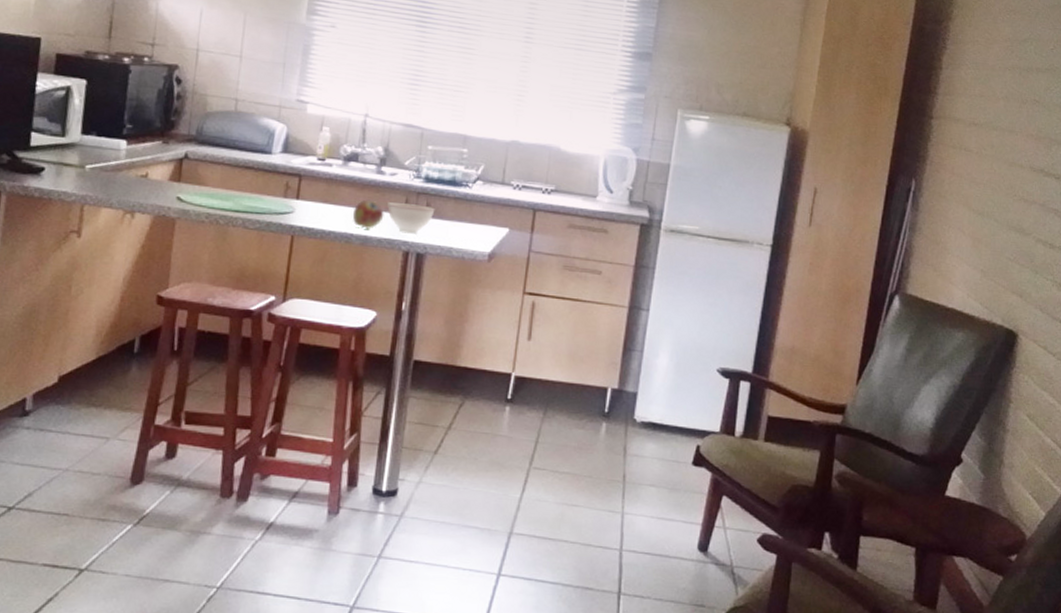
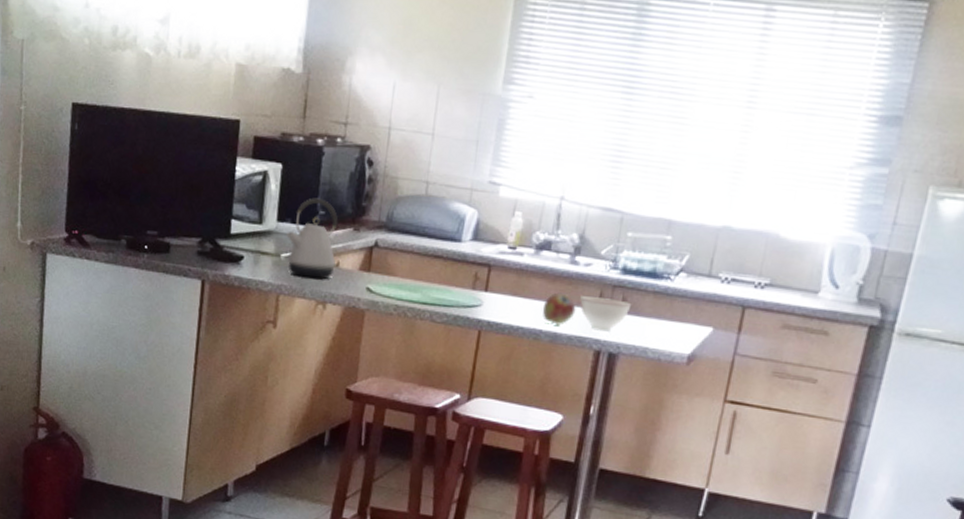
kettle: none [90,112,147,189] -> present [285,197,339,279]

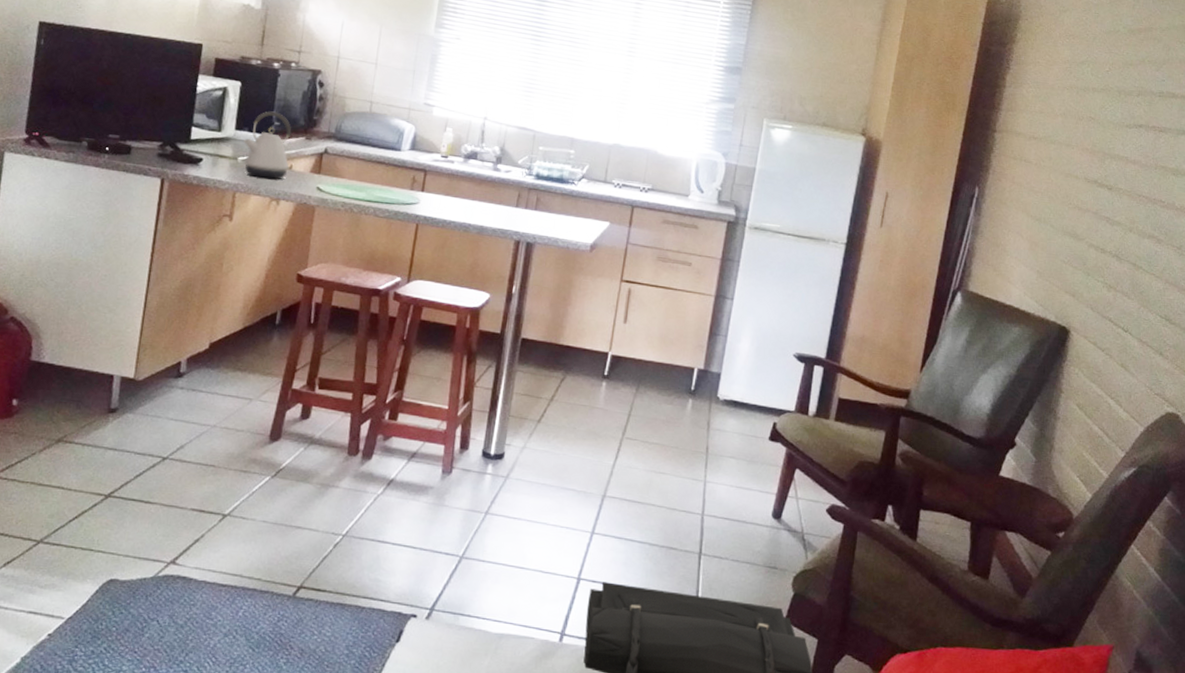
fruit: present [542,292,576,326] -> none [470,193,499,220]
bowl: present [580,296,632,332] -> none [502,196,544,225]

